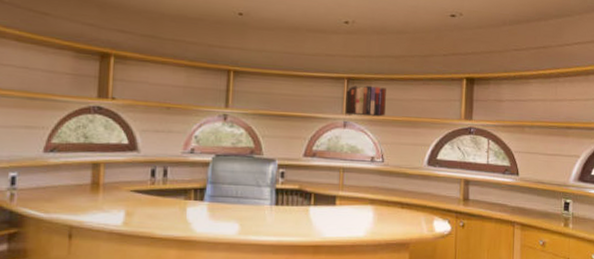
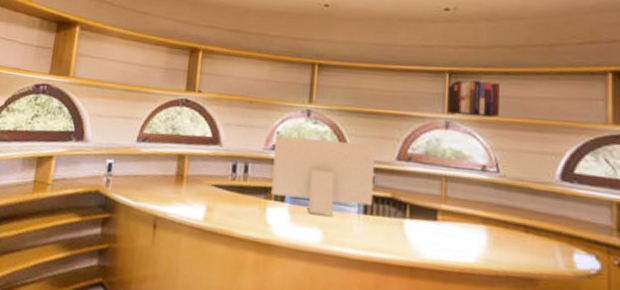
monitor: none [191,140,285,210] -> present [271,136,375,217]

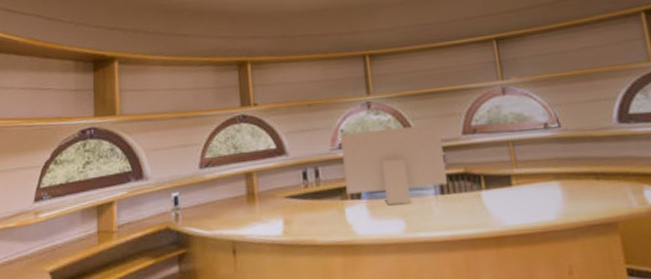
books: present [447,80,500,118] -> none [497,41,550,80]

